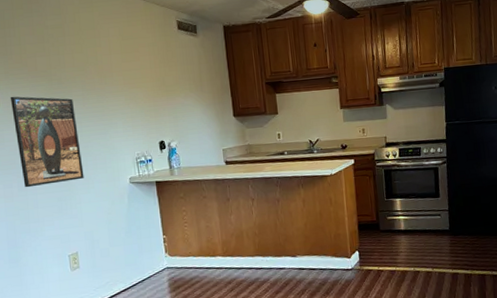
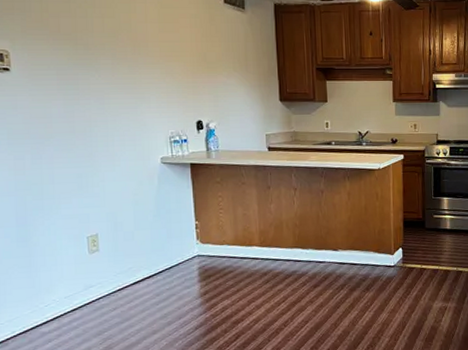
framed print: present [10,96,84,188] -> none [26,58,109,161]

